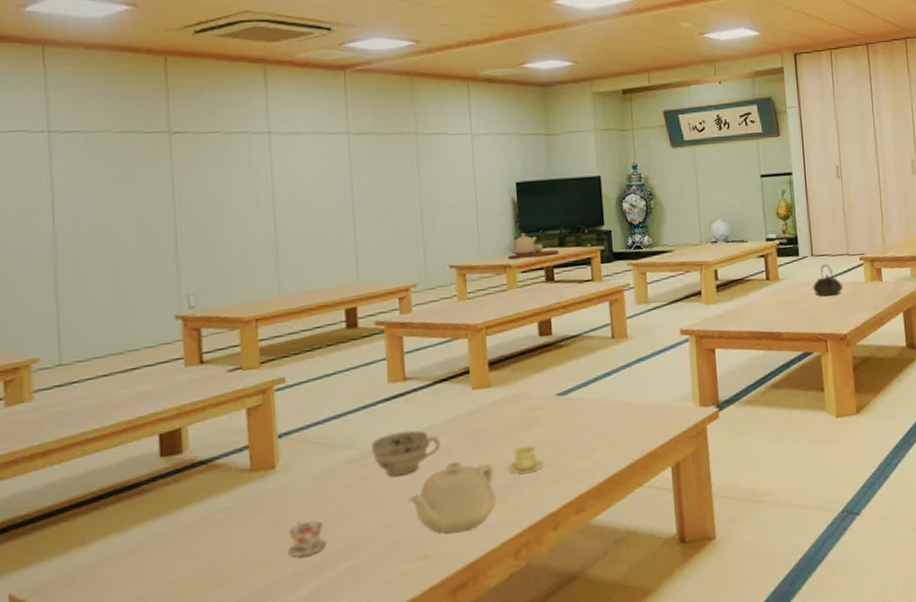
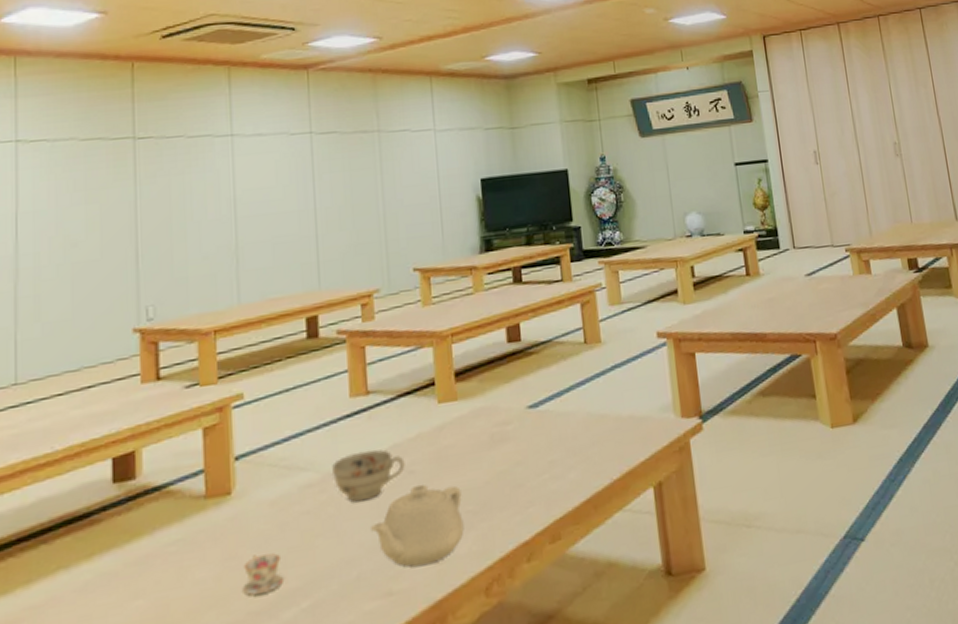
cup and saucer: present [507,444,544,474] -> none [476,464,516,497]
tea set: present [508,233,559,260] -> none [473,232,526,261]
teapot: present [813,264,843,297] -> none [796,257,829,293]

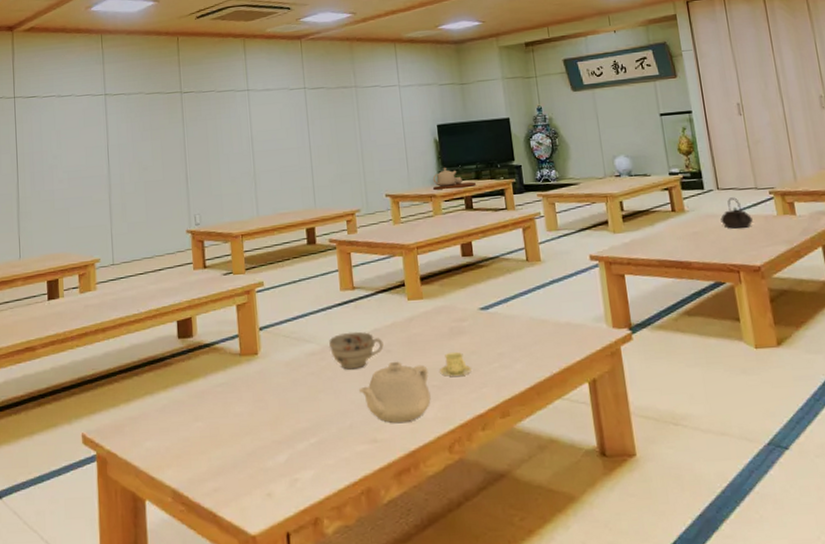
teacup: present [243,553,285,595] -> none [268,400,298,429]
tea set: none [473,232,526,261] -> present [432,168,476,191]
cup and saucer: none [476,464,516,497] -> present [440,351,471,376]
teapot: none [796,257,829,293] -> present [720,197,753,229]

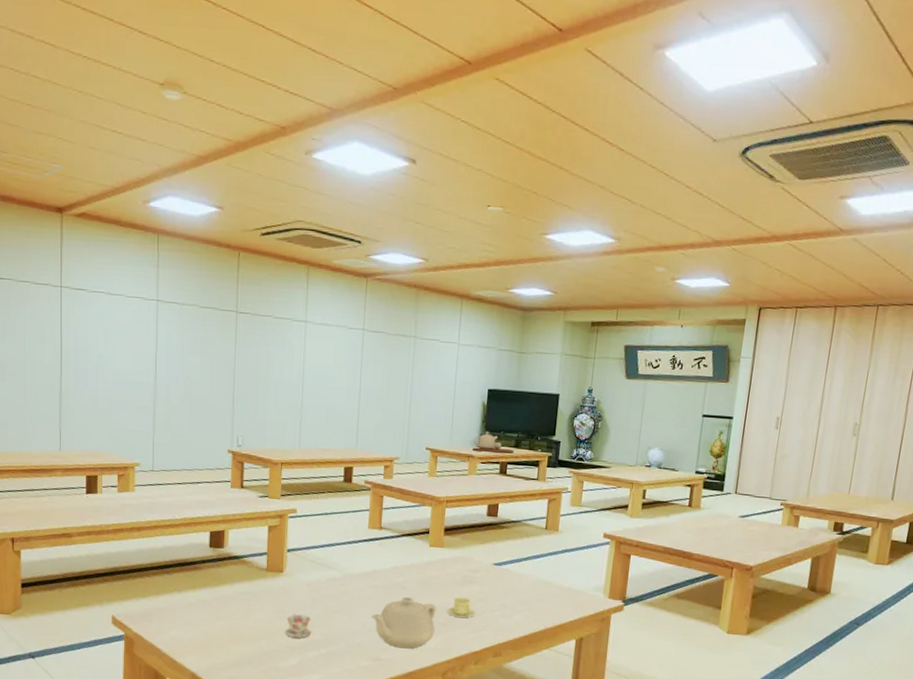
teacup: none [268,400,298,429] -> present [285,613,312,638]
teacup: present [329,331,384,370] -> none [350,565,400,598]
teapot: present [720,197,753,229] -> none [730,503,759,531]

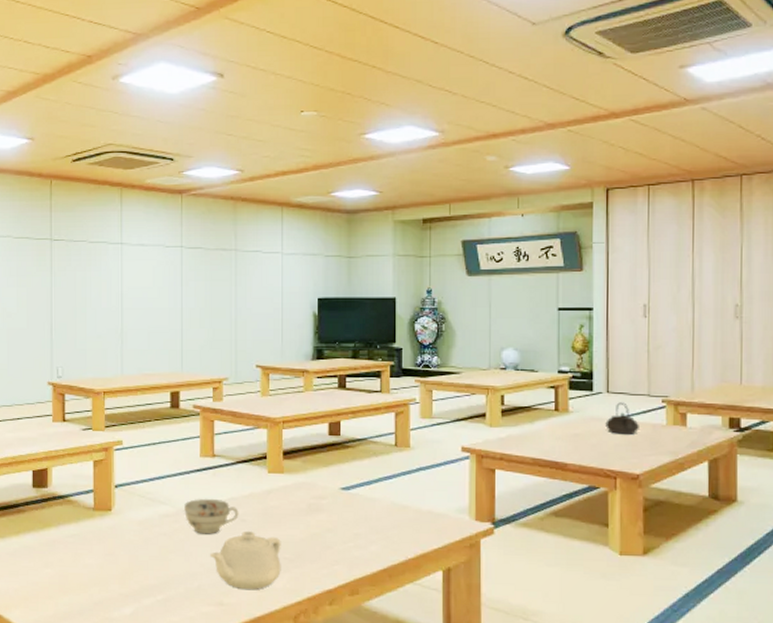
teacup: present [285,613,312,638] -> none [117,556,146,583]
teacup: none [350,565,400,598] -> present [184,498,239,534]
cup and saucer: present [447,596,476,618] -> none [293,527,325,551]
tea set: present [473,432,514,454] -> none [307,344,351,366]
teapot: none [730,503,759,531] -> present [605,402,639,434]

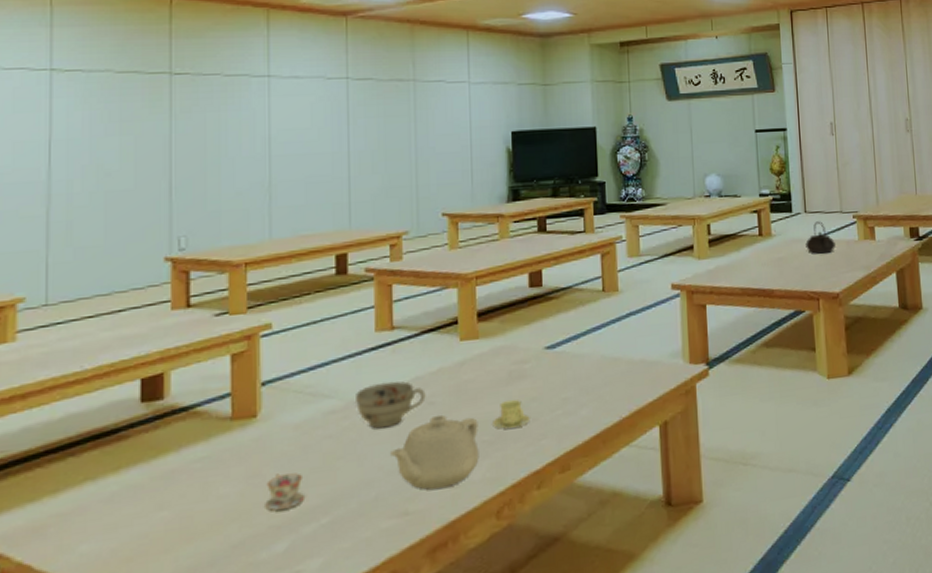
teacup: none [117,556,146,583] -> present [265,473,306,511]
cup and saucer: none [293,527,325,551] -> present [492,399,530,429]

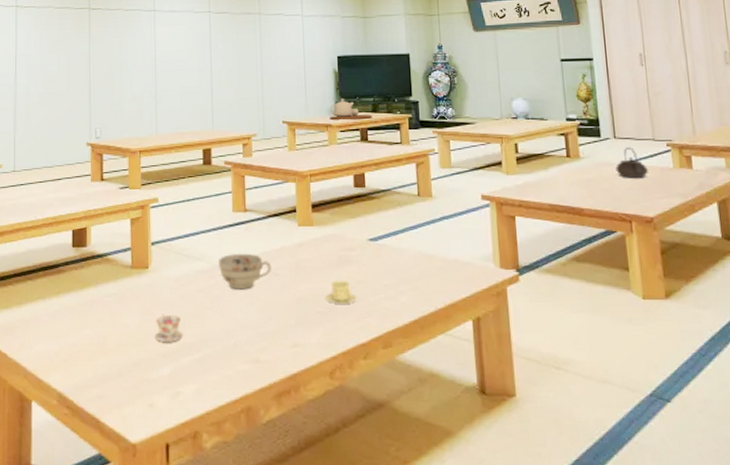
teapot: present [391,414,479,490] -> none [245,285,315,345]
tea set: none [501,183,552,210] -> present [330,99,372,121]

